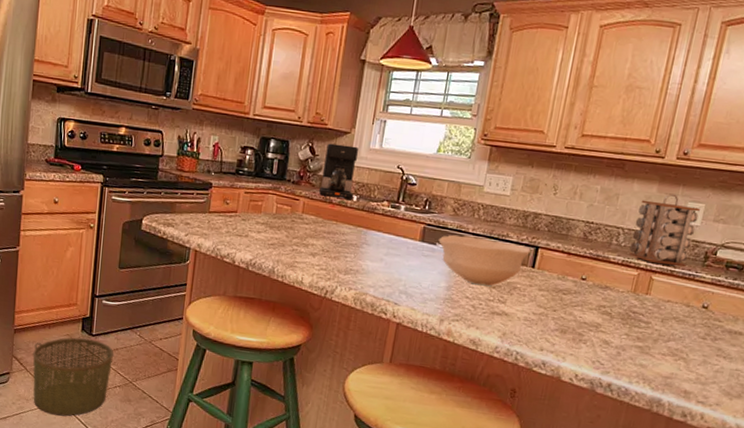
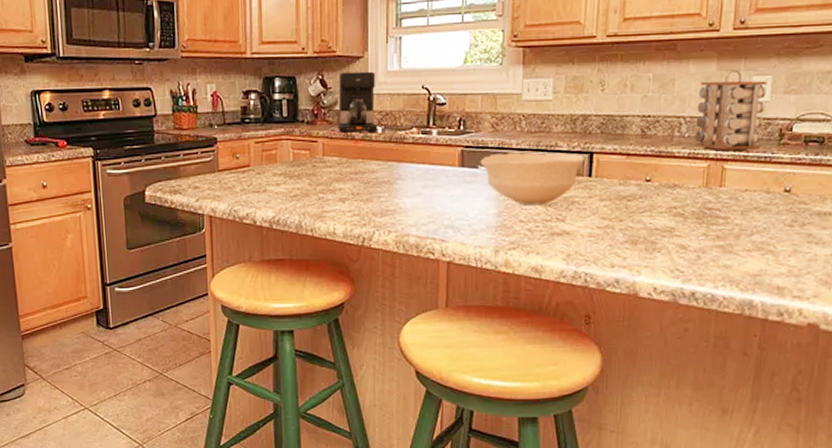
basket: present [33,337,114,416] -> none [46,333,138,423]

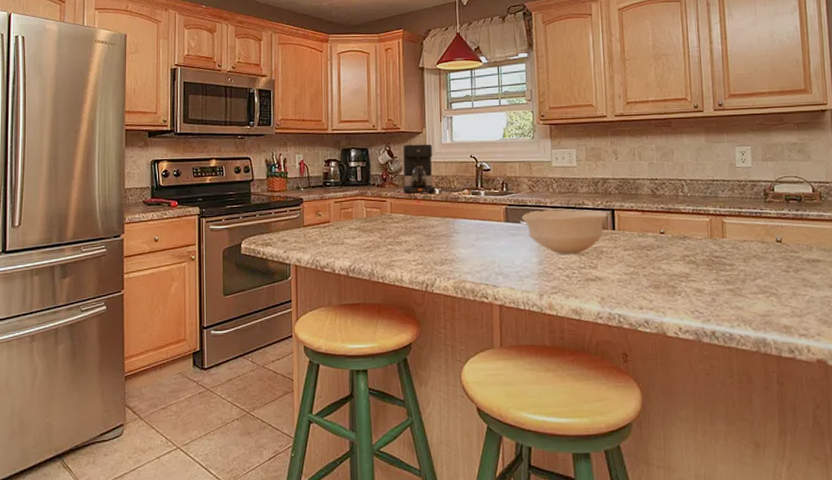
spice rack: present [694,69,767,151] -> none [694,142,750,208]

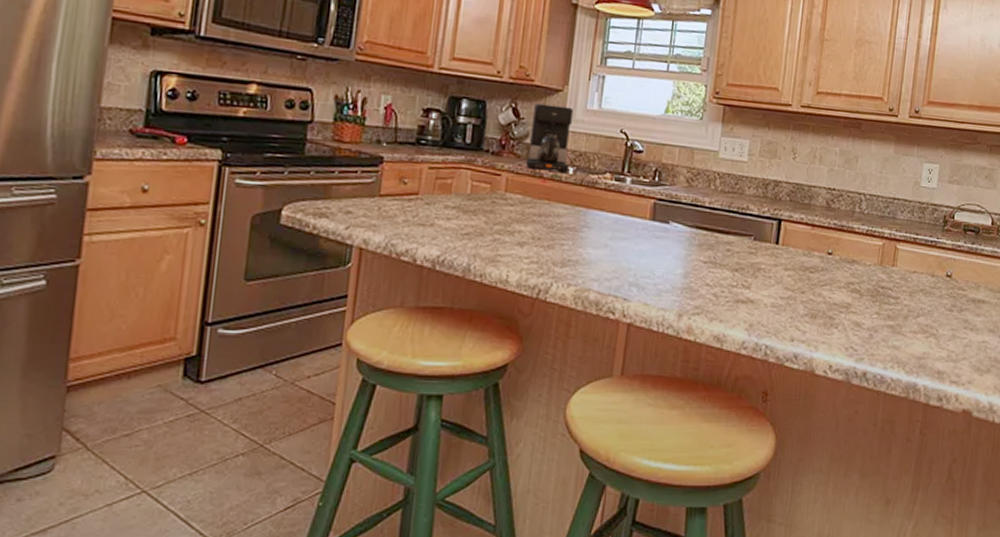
bowl: present [521,209,608,255] -> none [671,210,773,270]

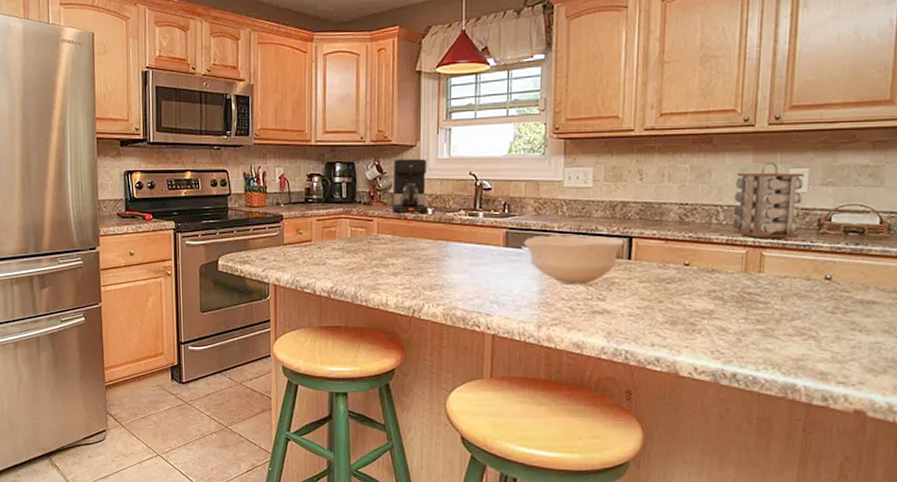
bowl: none [671,210,773,270] -> present [523,235,624,285]
spice rack: none [872,154,935,234] -> present [732,162,804,239]

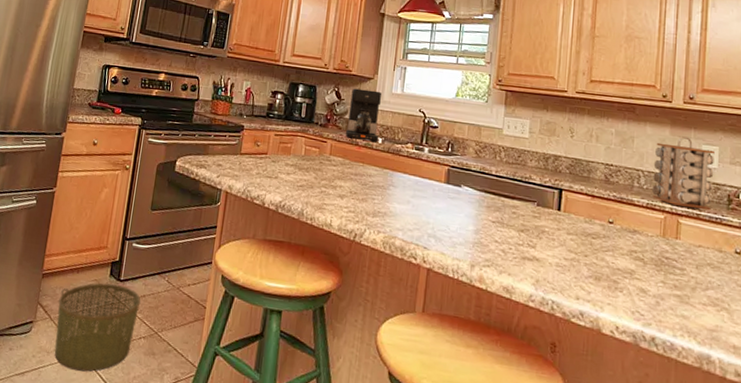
basket: none [126,387,207,469] -> present [54,283,141,372]
bowl: present [523,235,624,285] -> none [463,176,555,230]

